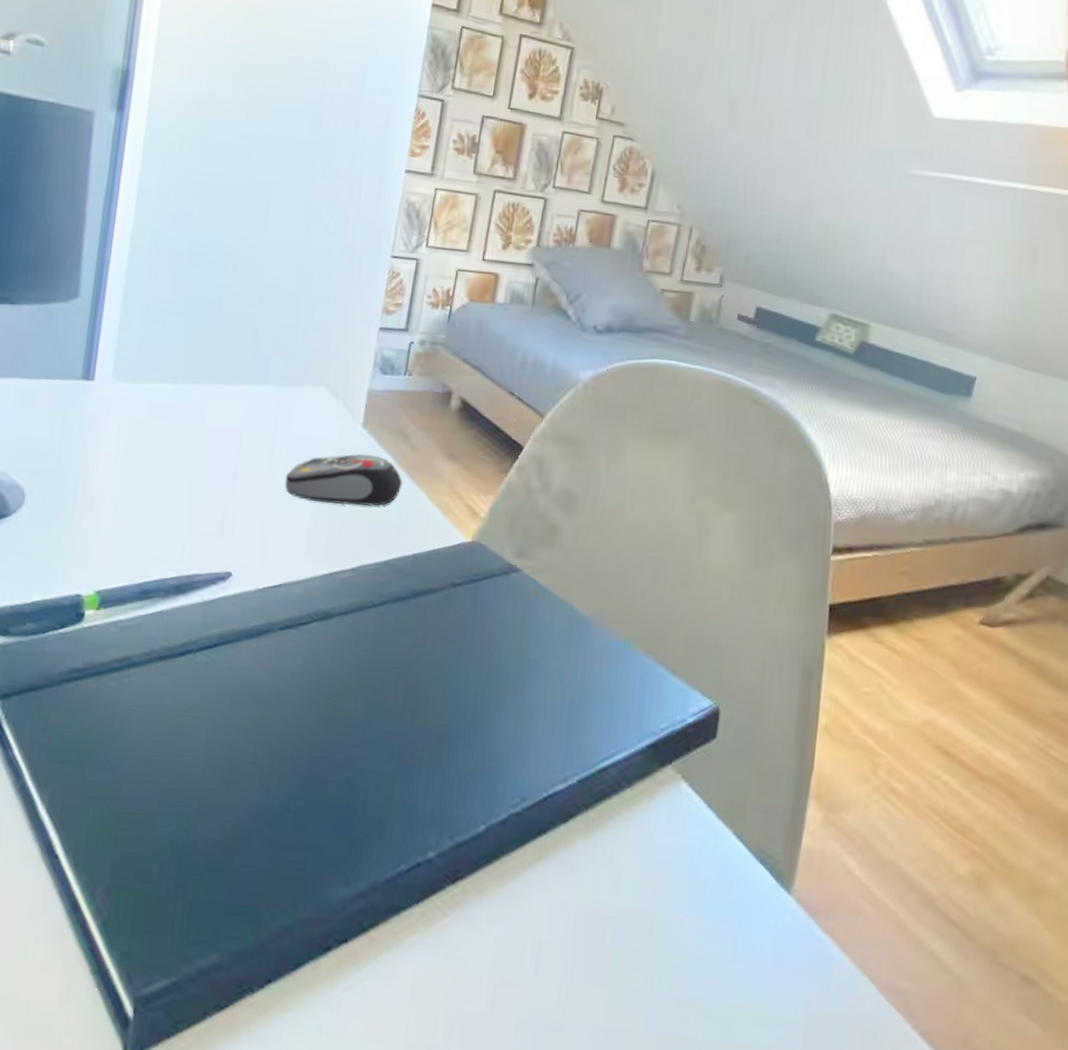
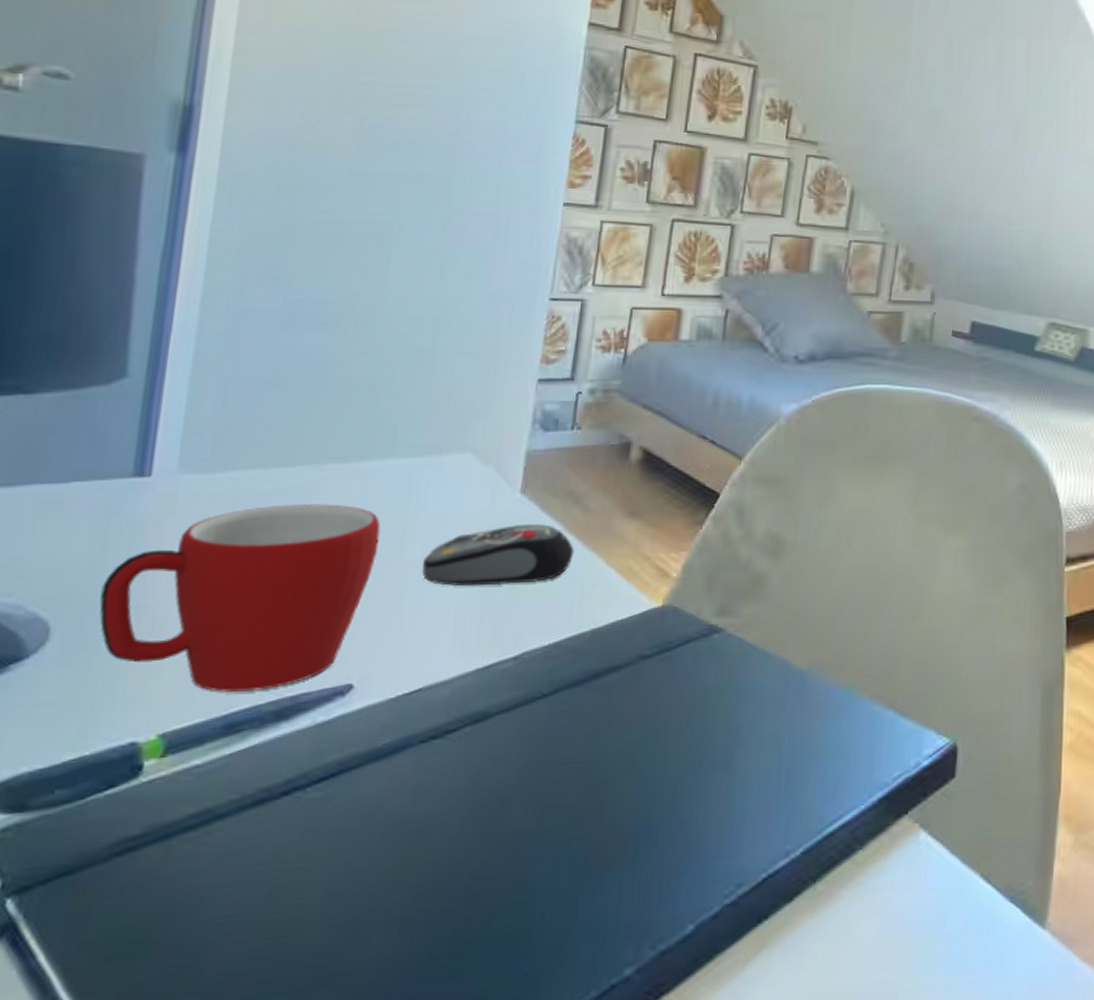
mug: none [57,415,256,567] -> present [99,504,381,692]

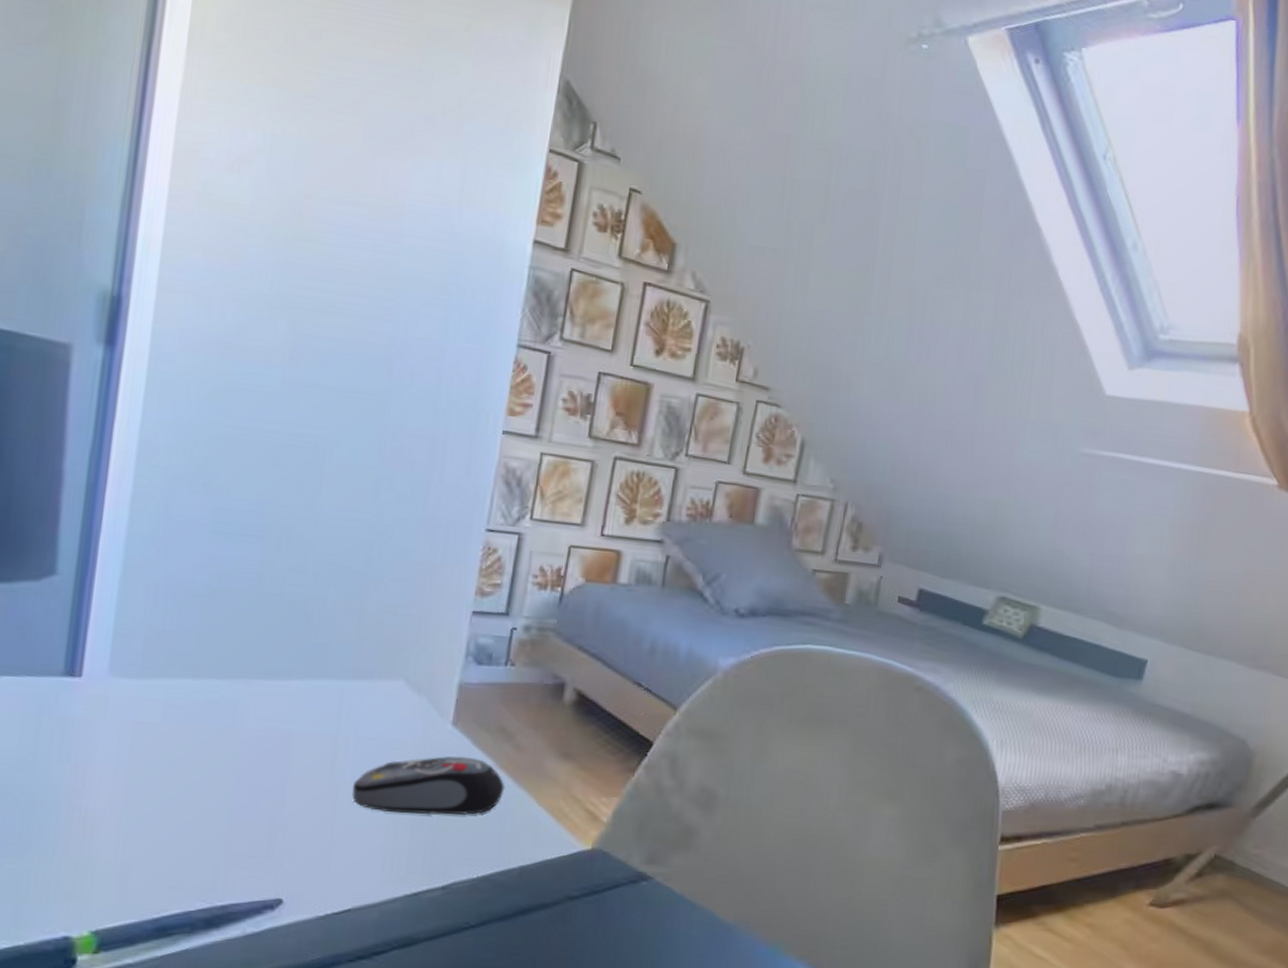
mug: present [99,504,381,692] -> none [31,716,311,898]

